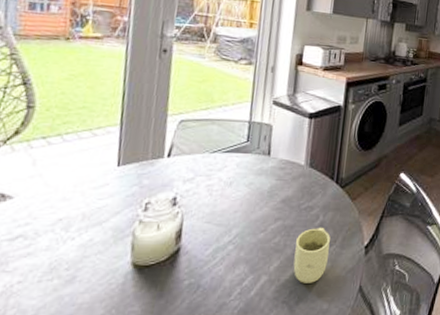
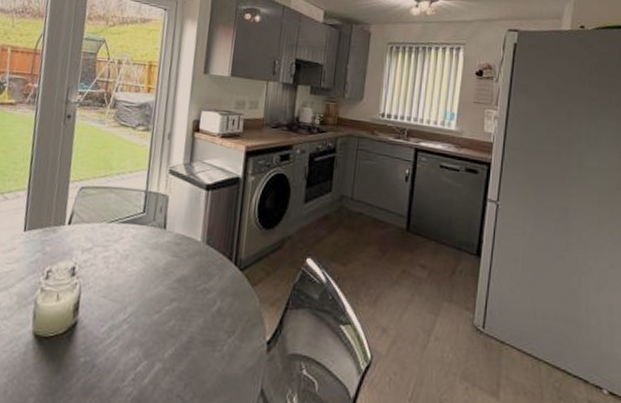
mug: present [293,227,330,283] -> none [188,313,229,378]

